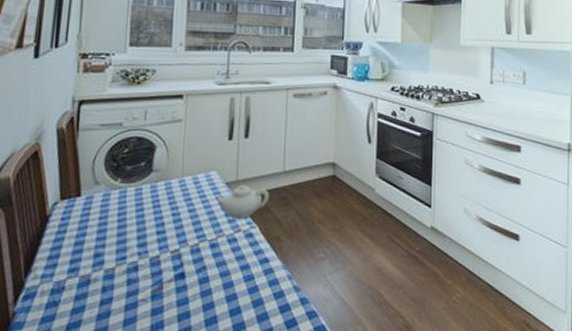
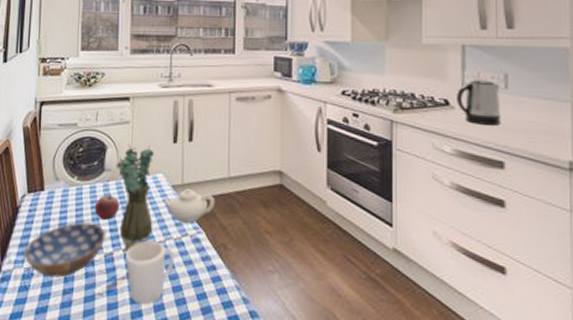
bowl: none [52,227,153,289] -> present [23,222,107,278]
fruit: none [139,195,169,224] -> present [94,194,120,221]
vase: none [165,143,208,252] -> present [116,144,154,251]
mug: none [173,240,226,306] -> present [126,240,175,305]
kettle: none [486,77,520,116] -> present [457,80,501,125]

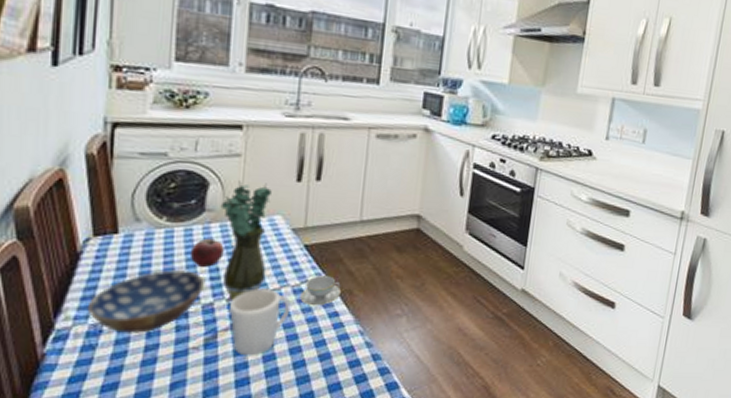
teapot: present [165,188,215,224] -> none [282,231,343,270]
teacup: none [182,229,217,259] -> present [300,276,342,306]
kettle: present [457,80,501,125] -> none [599,133,639,177]

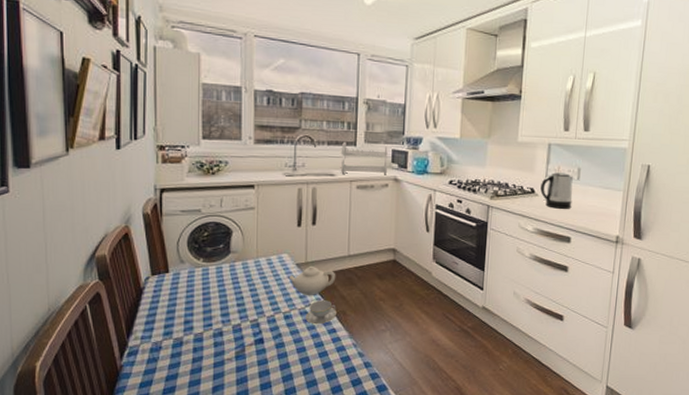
bowl: present [87,270,206,333] -> none [150,299,234,349]
fruit: present [189,238,224,268] -> none [221,273,246,297]
vase: present [220,181,272,300] -> none [241,228,279,321]
mug: present [229,288,291,356] -> none [253,312,299,365]
teapot: none [282,231,343,270] -> present [290,265,336,296]
dish rack: none [357,79,419,124] -> present [340,142,388,175]
kettle: none [599,133,639,177] -> present [540,172,574,209]

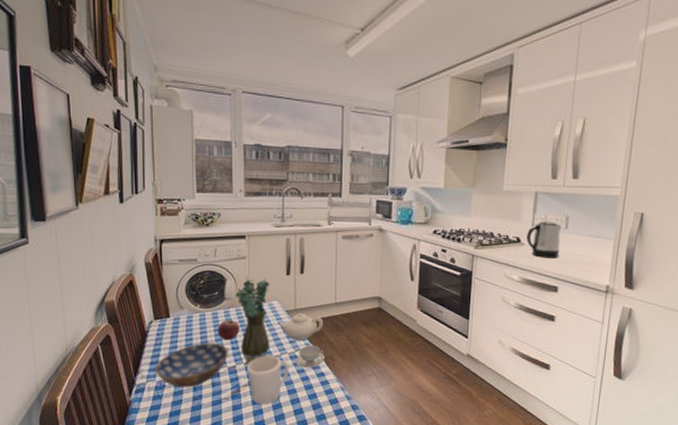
bowl: none [150,299,234,349] -> present [154,342,229,388]
fruit: none [221,273,246,297] -> present [217,319,240,341]
vase: none [241,228,279,321] -> present [235,277,270,364]
mug: none [253,312,299,365] -> present [247,355,289,405]

